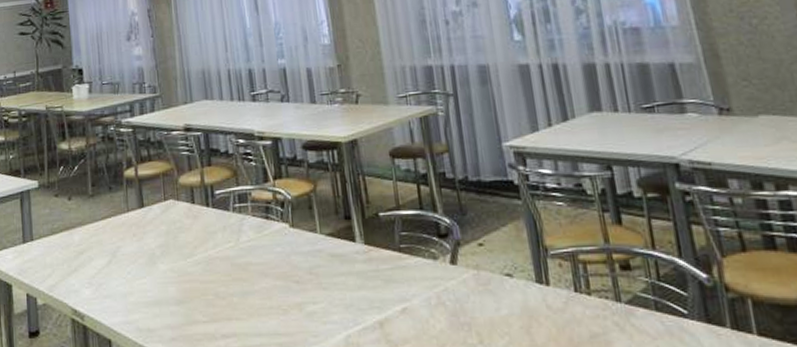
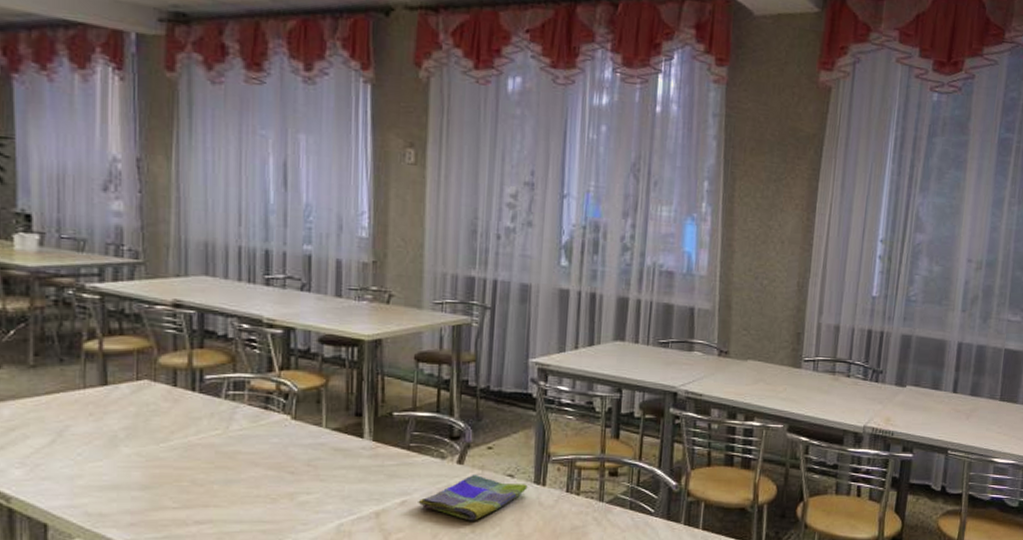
dish towel: none [418,274,530,330] -> present [418,474,528,521]

